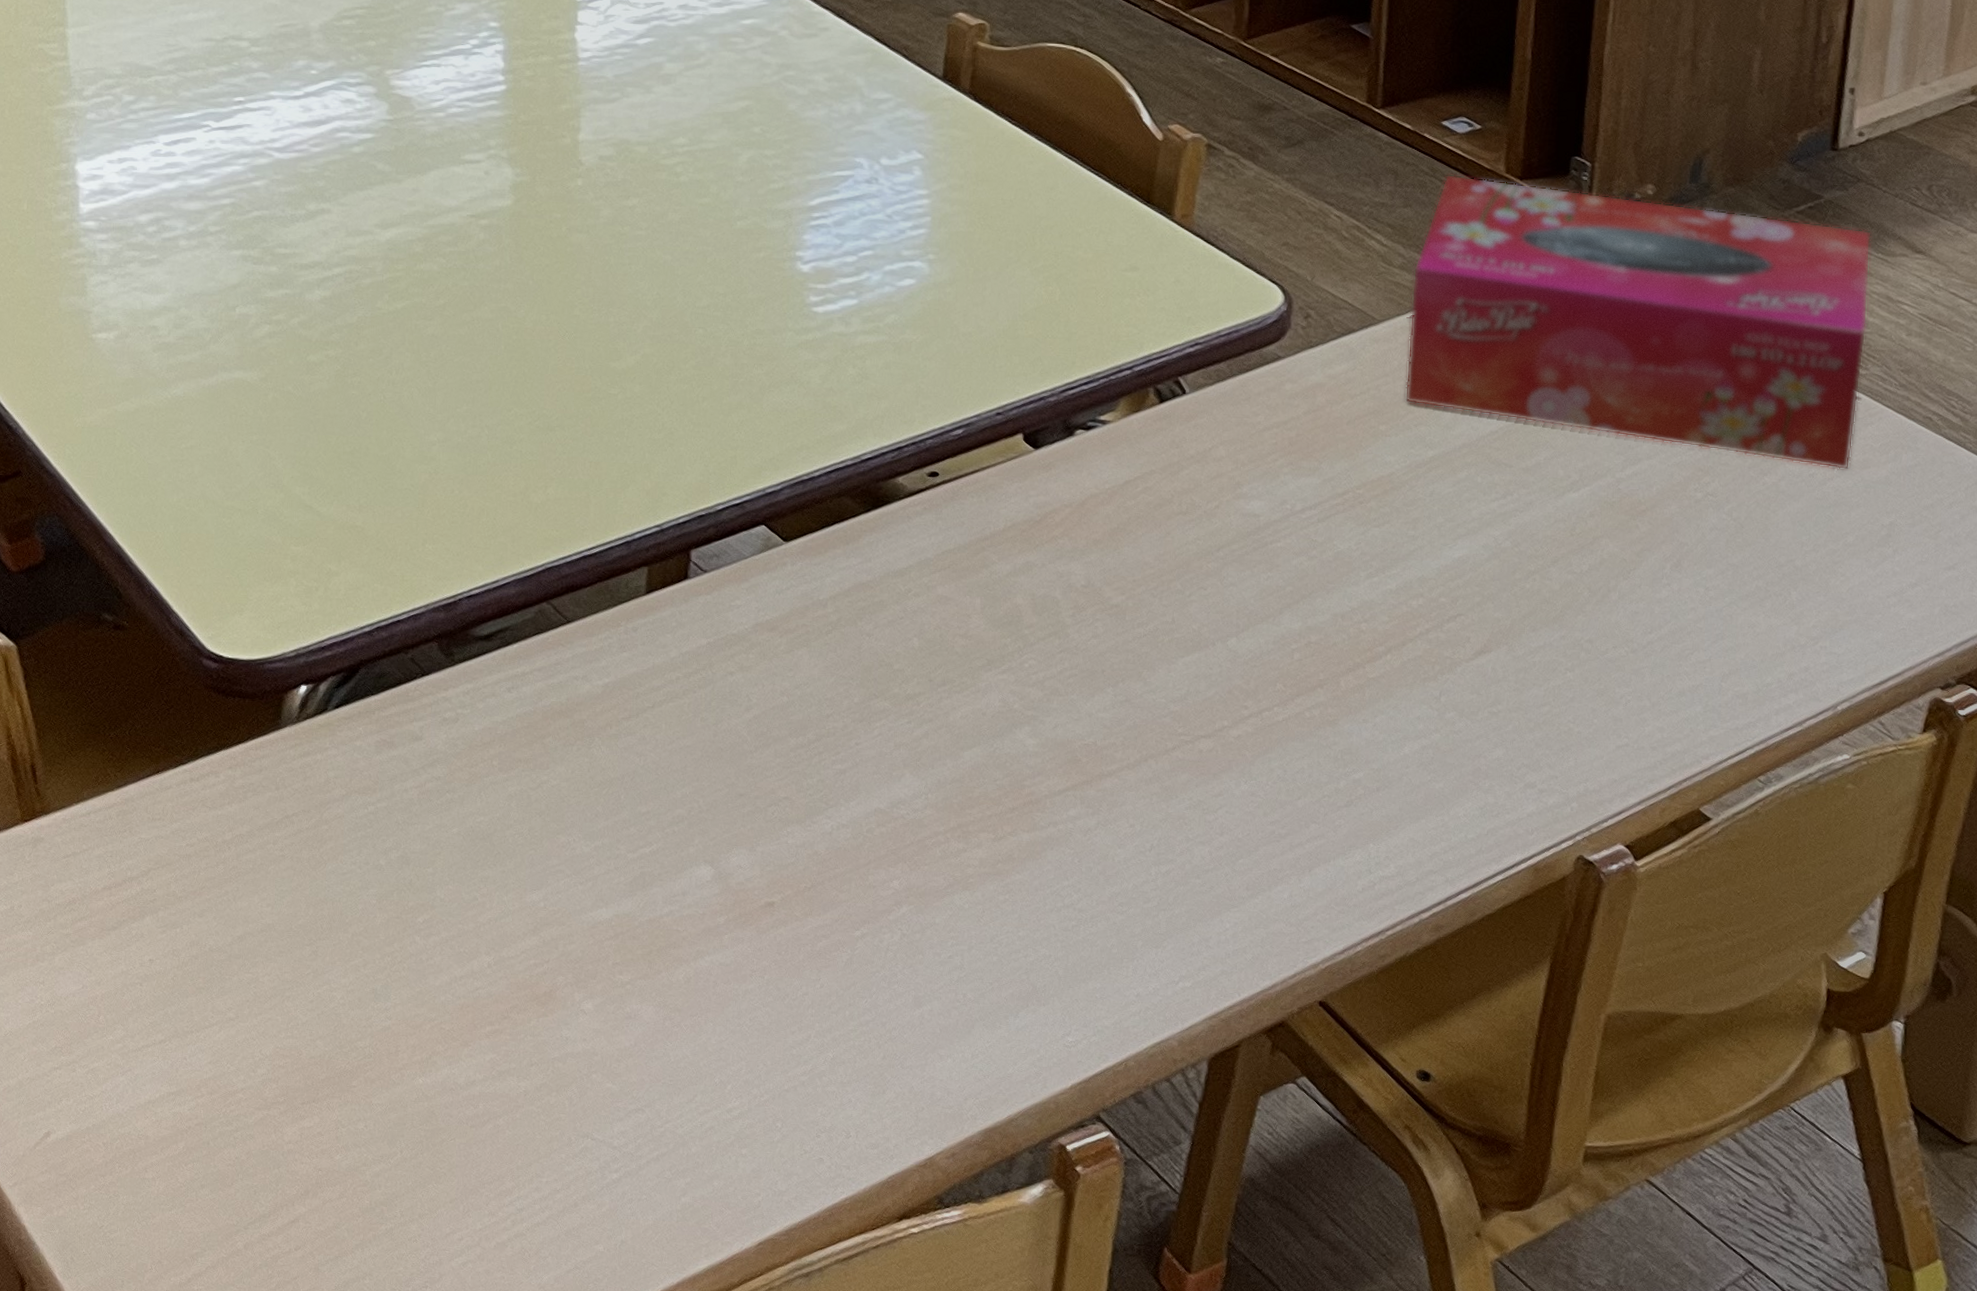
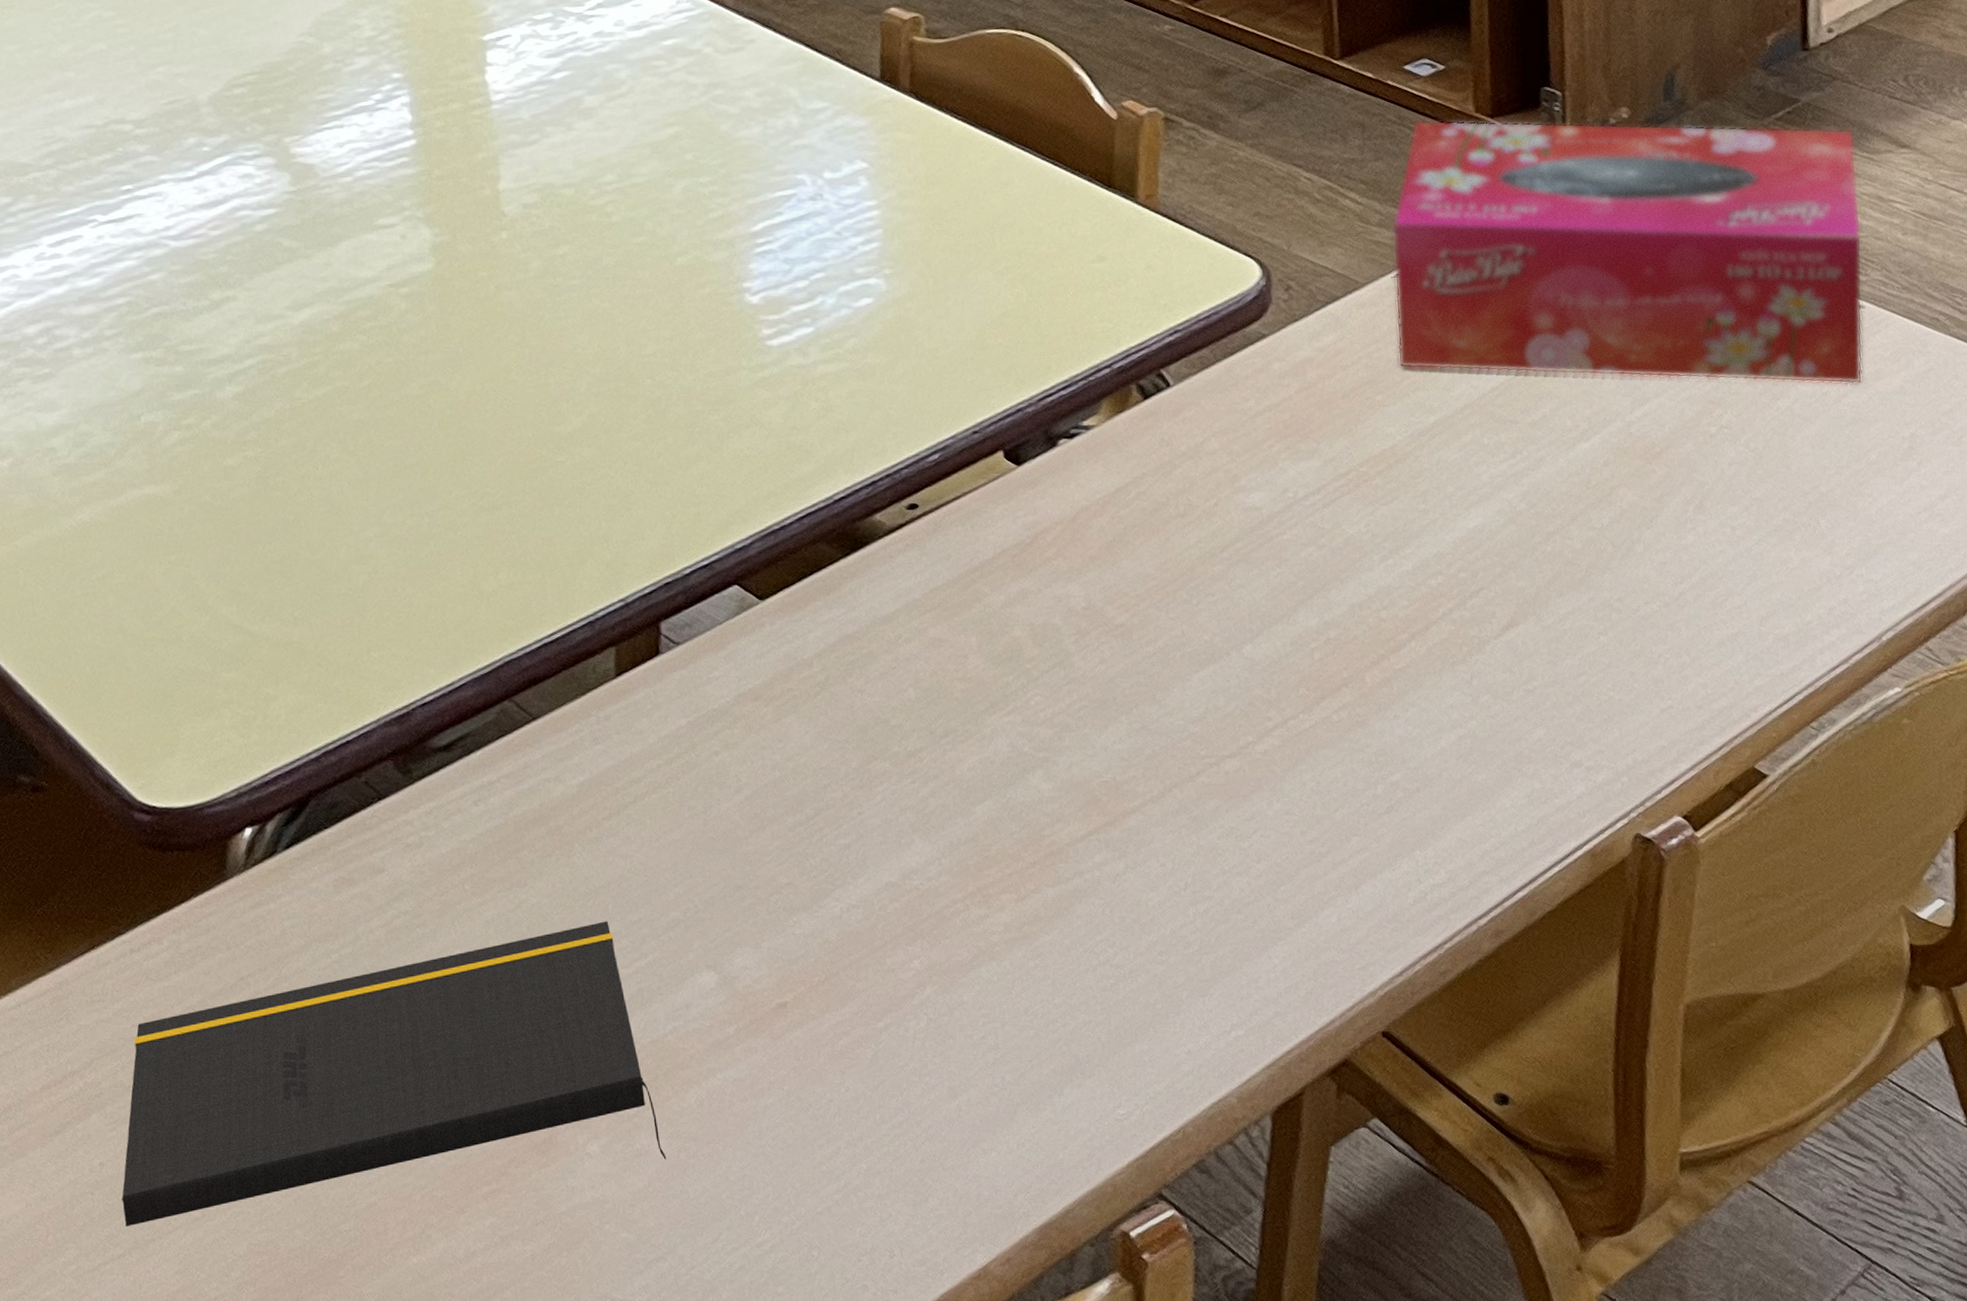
notepad: none [166,809,653,1025] -> present [122,921,667,1226]

